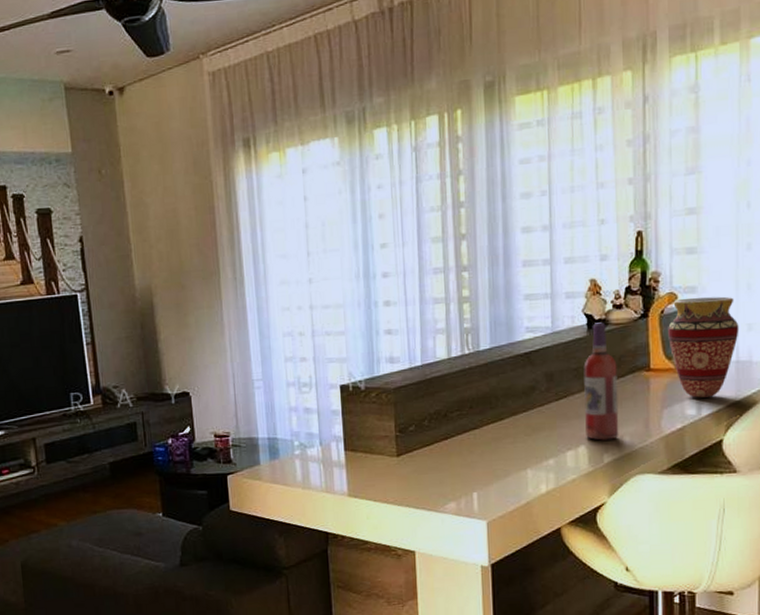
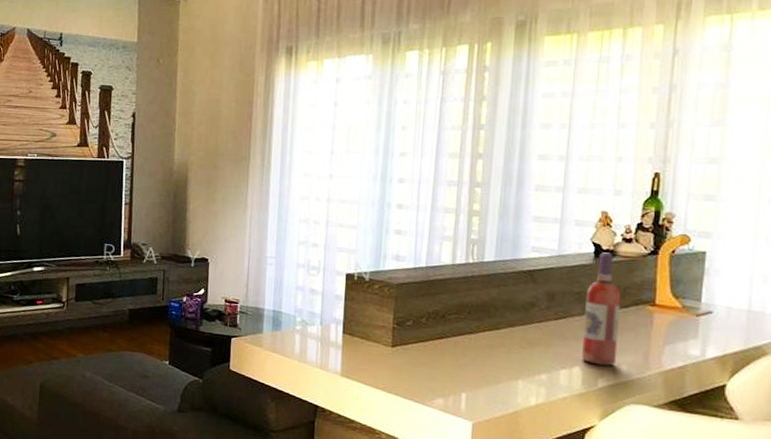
vase: present [668,296,739,398] -> none [677,242,754,341]

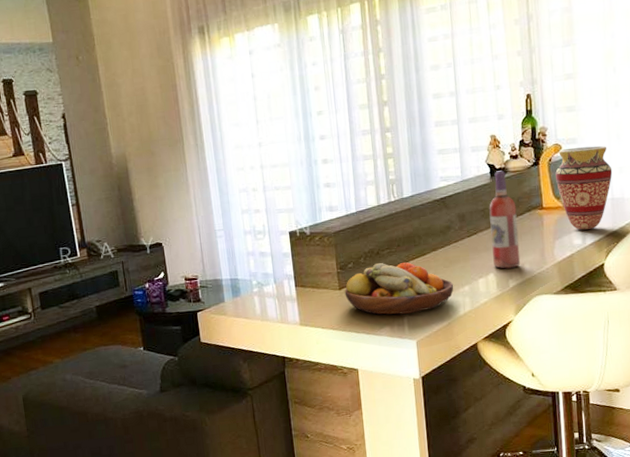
fruit bowl: none [397,327,529,392] -> present [344,262,454,315]
vase: none [677,242,754,341] -> present [555,145,613,230]

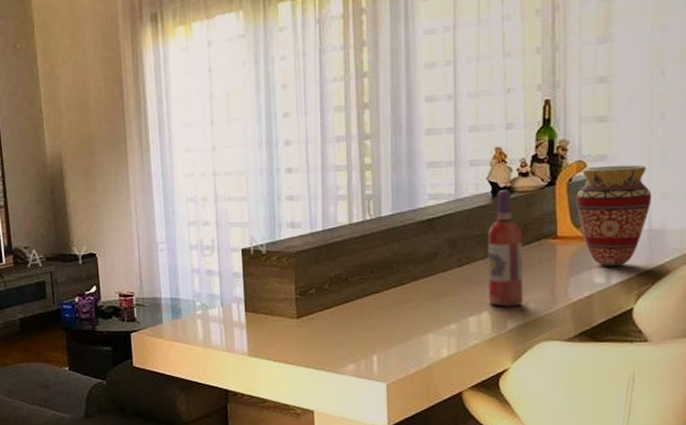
fruit bowl: present [344,262,454,315] -> none [303,291,437,352]

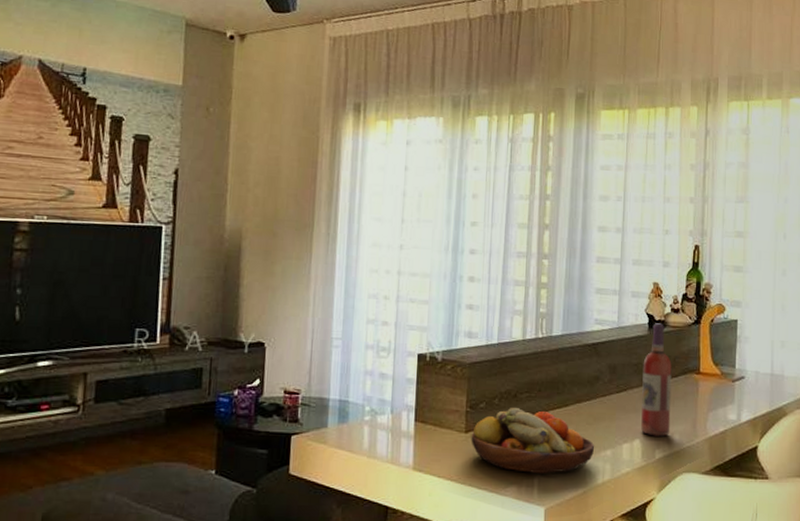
fruit bowl: none [303,291,437,352] -> present [471,408,595,473]
vase: present [576,165,652,266] -> none [716,311,774,405]

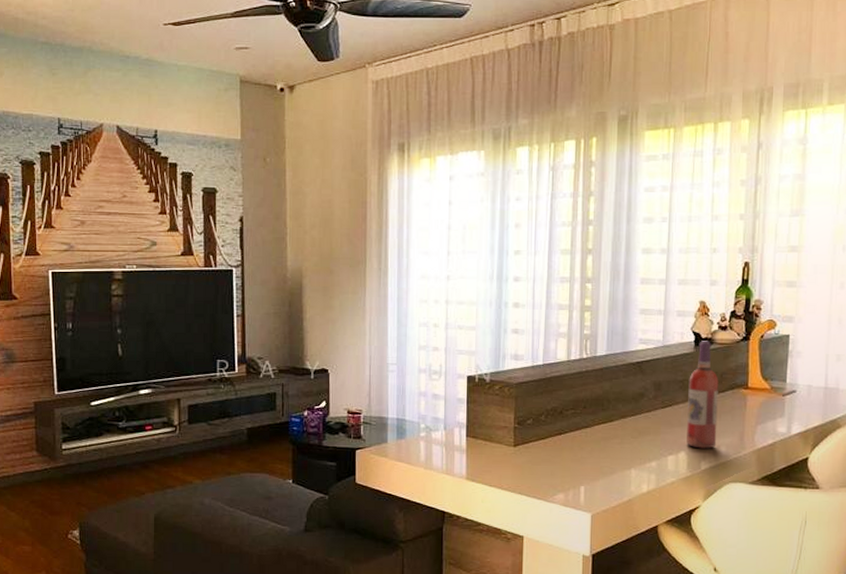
fruit bowl: present [471,408,595,473] -> none [519,424,640,483]

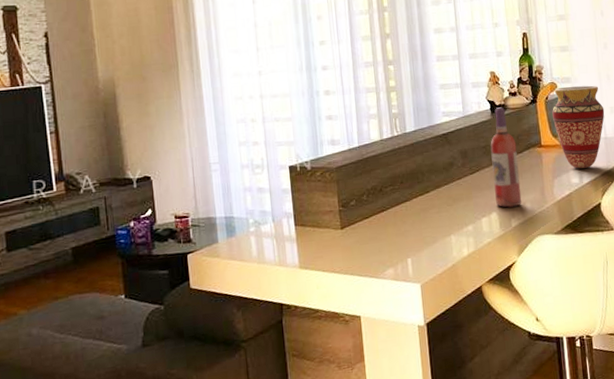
vase: none [766,327,829,418] -> present [552,85,605,169]

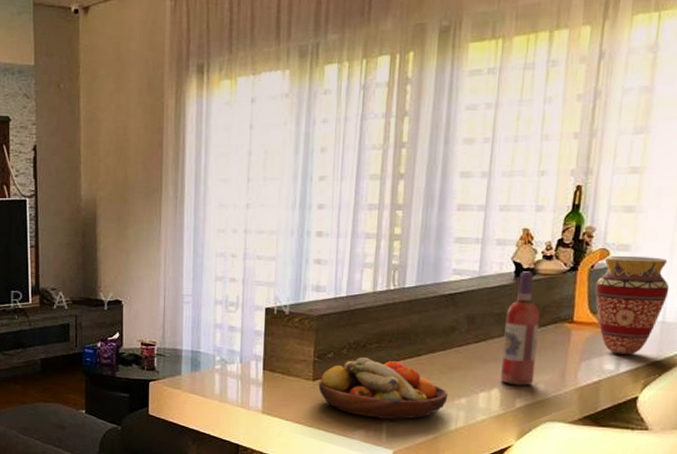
fruit bowl: none [346,200,458,256] -> present [318,358,449,419]

